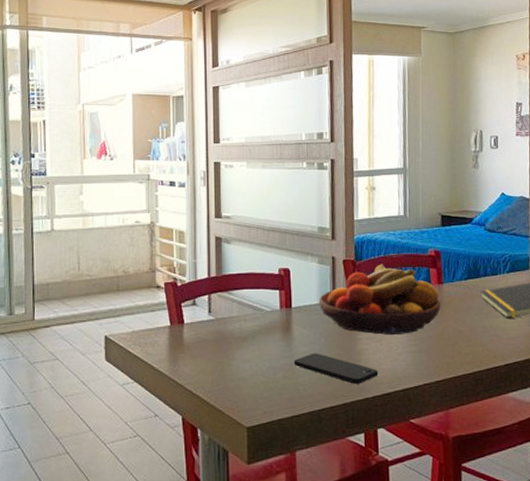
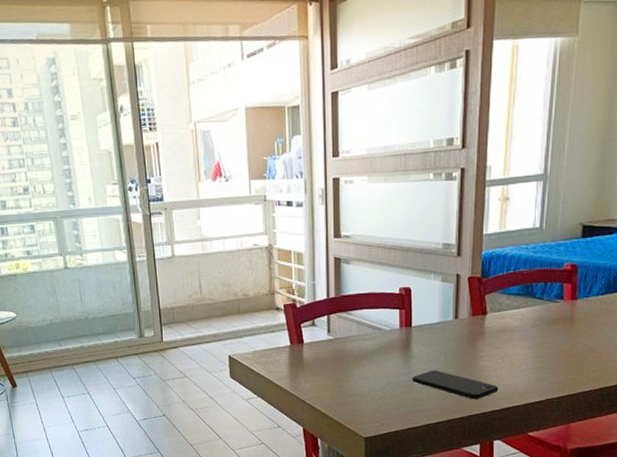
fruit bowl: present [319,264,441,336] -> none [441,280,572,353]

